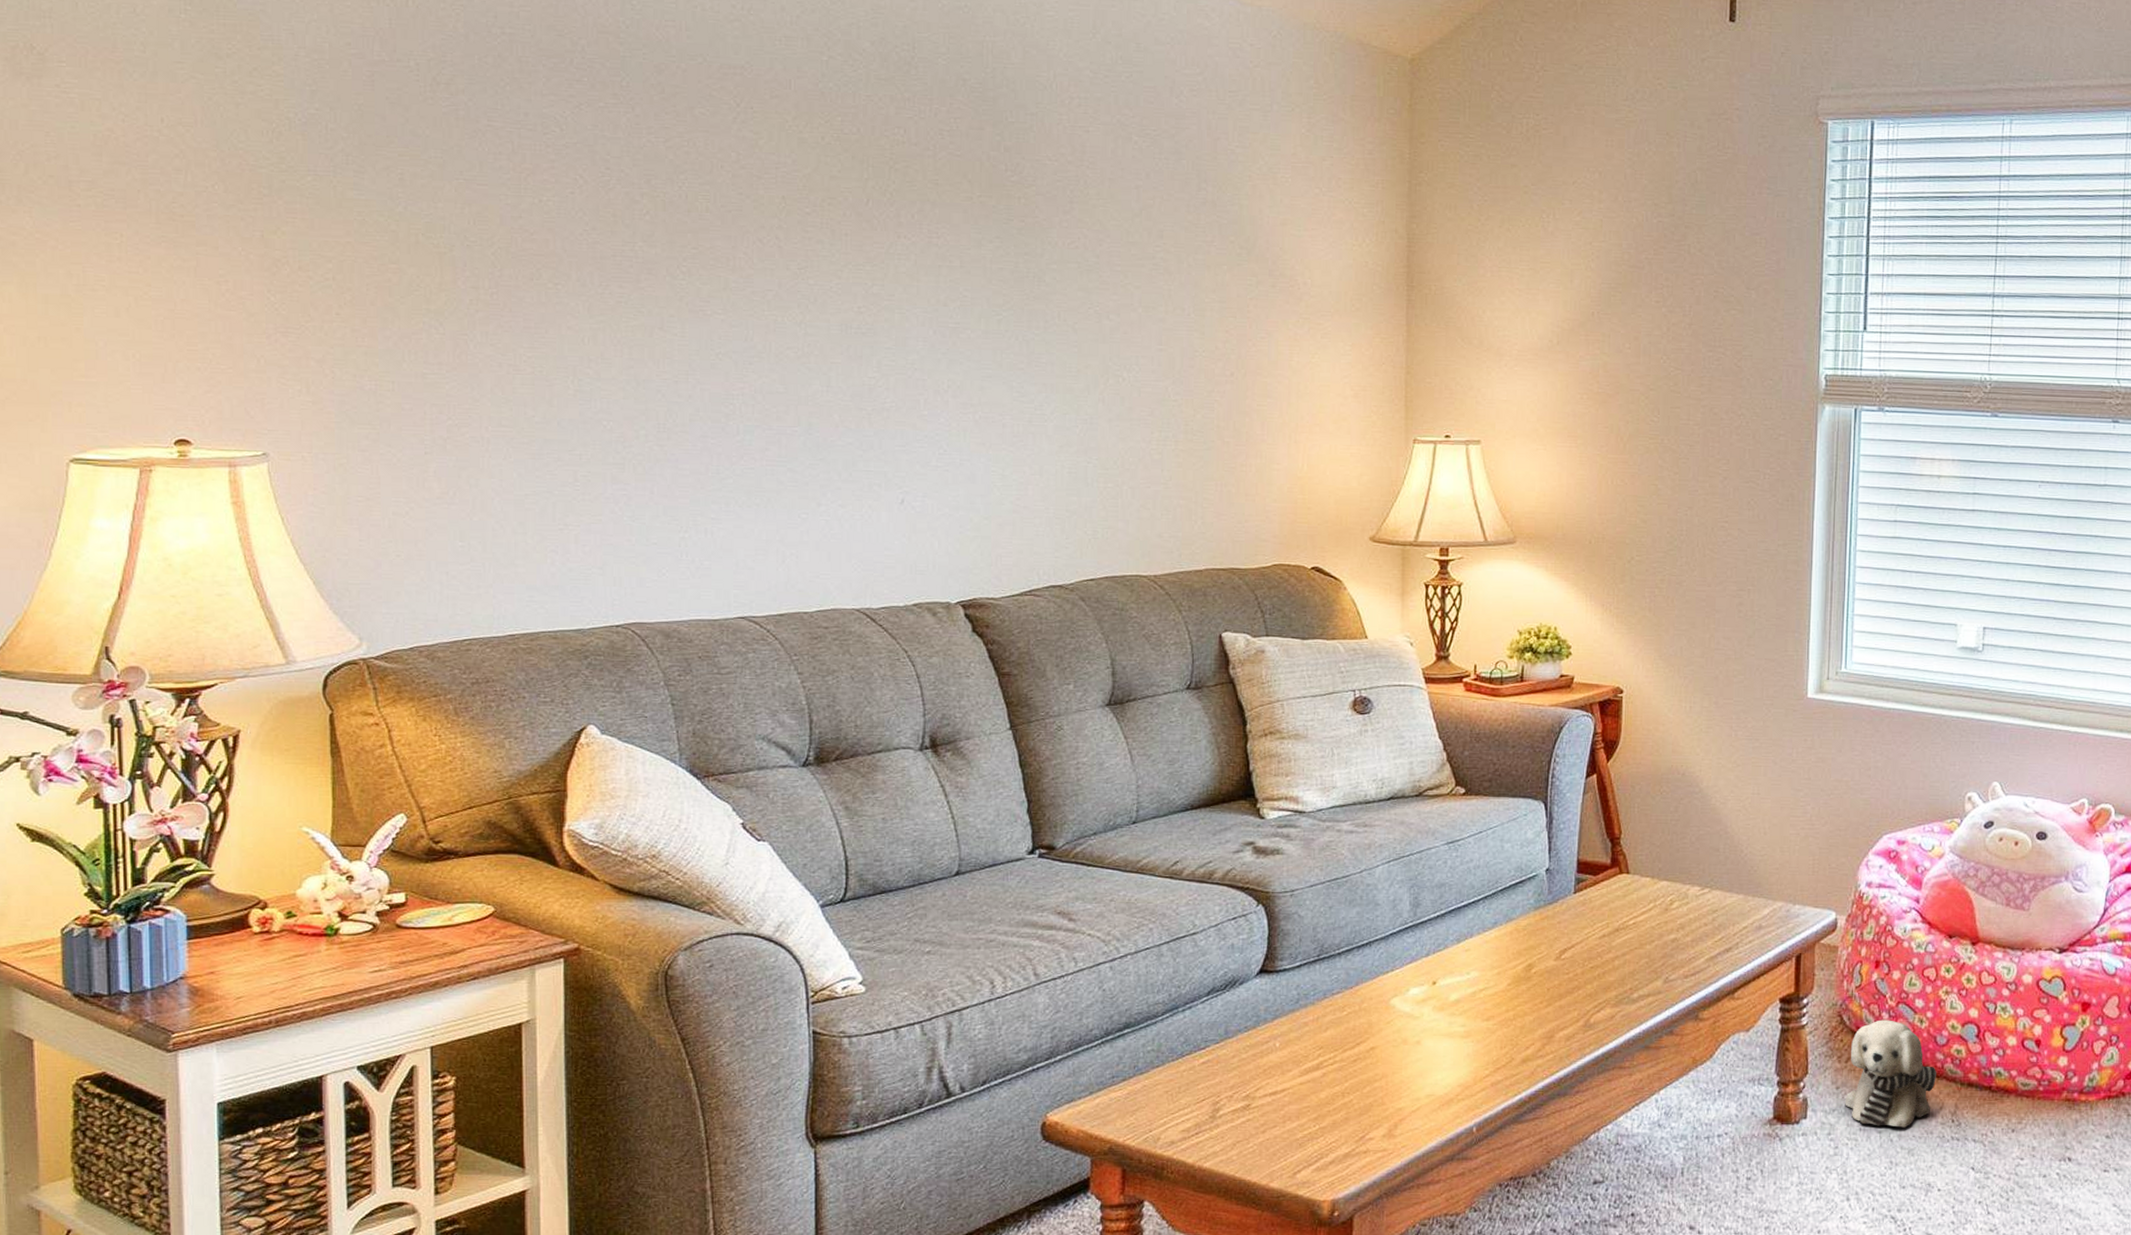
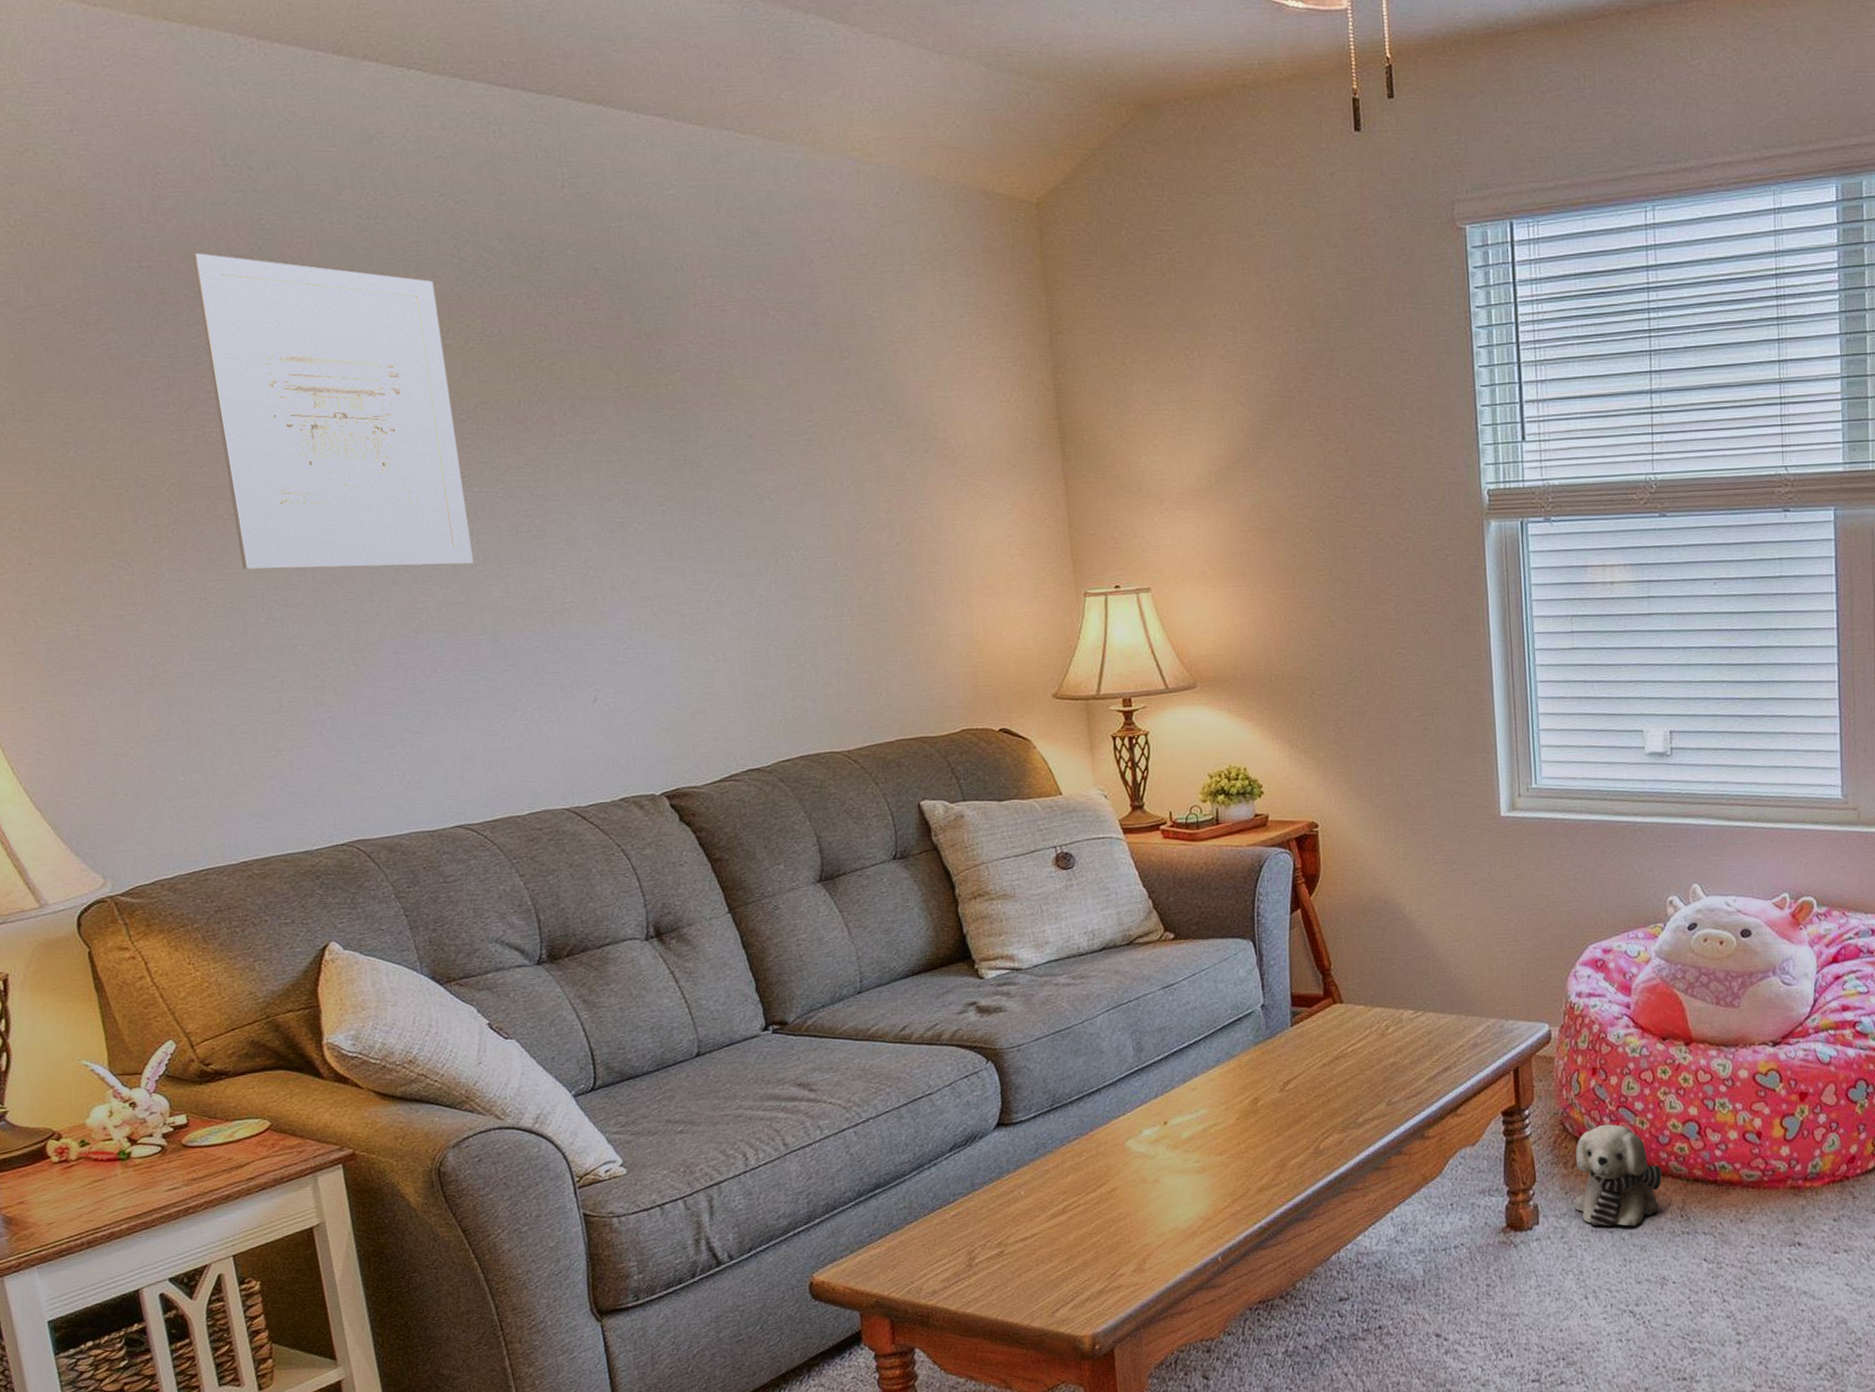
wall art: none [556,25,799,355] -> present [191,253,474,569]

